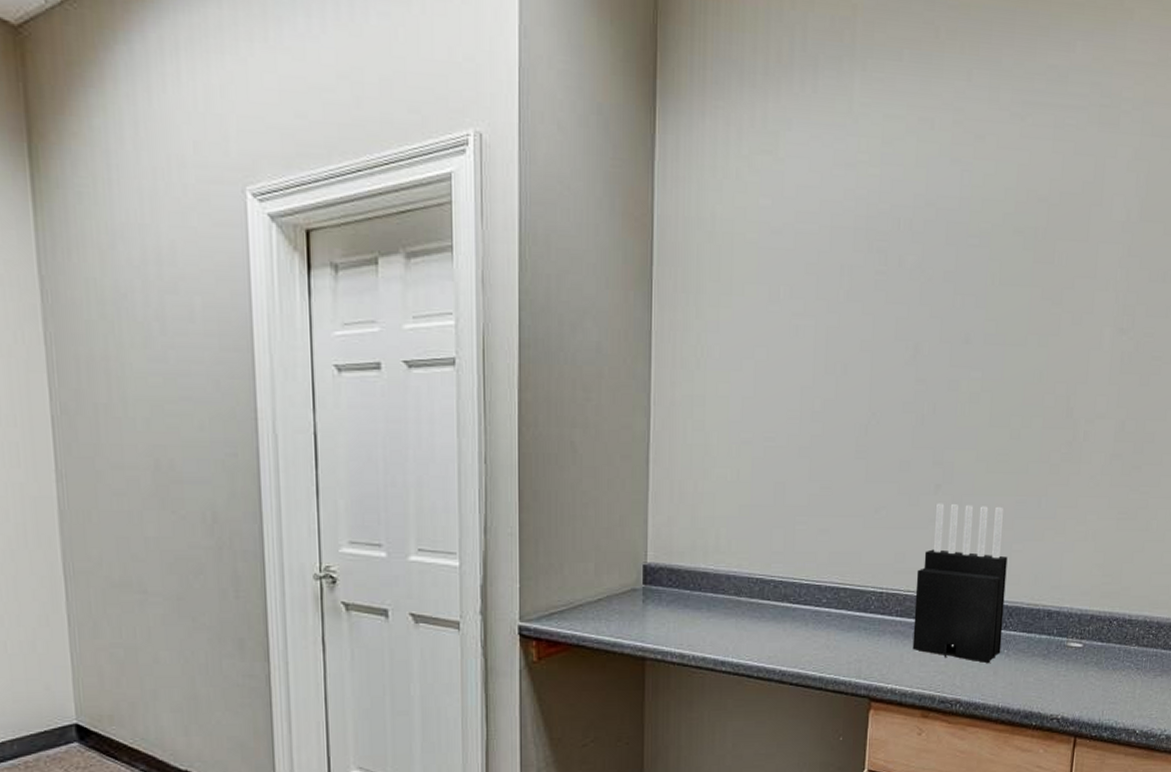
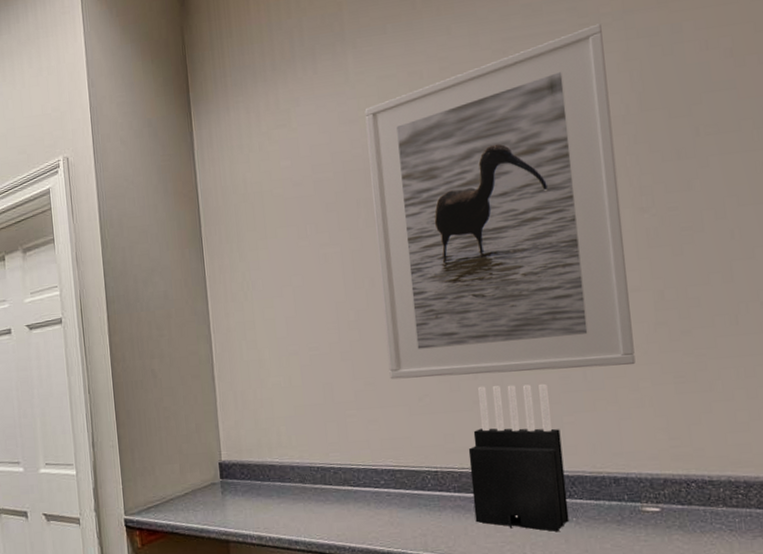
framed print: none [848,108,1121,496] -> present [364,23,636,380]

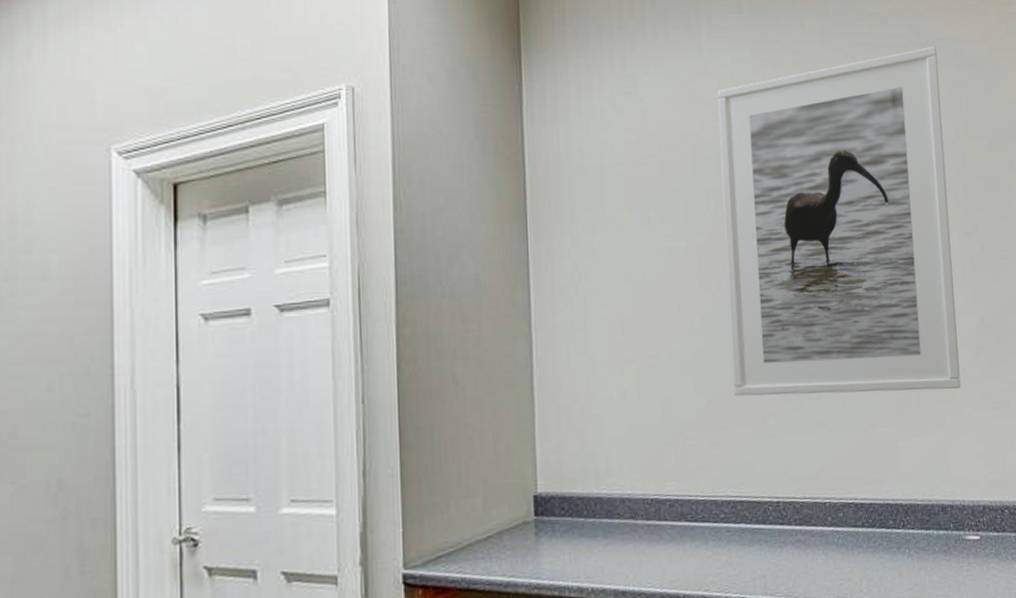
knife block: present [468,383,569,532] -> none [810,405,903,565]

